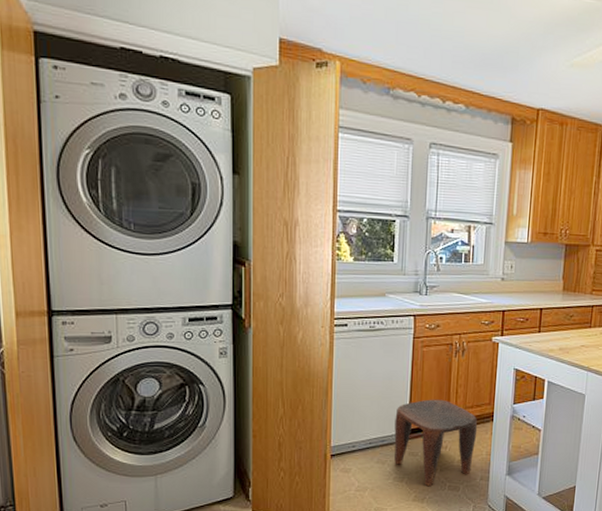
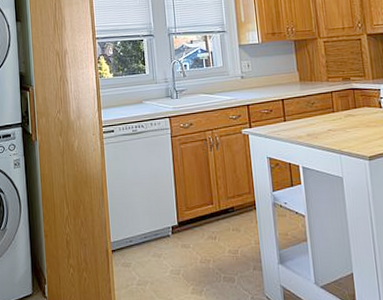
stool: present [394,399,478,486] -> none [164,191,243,278]

